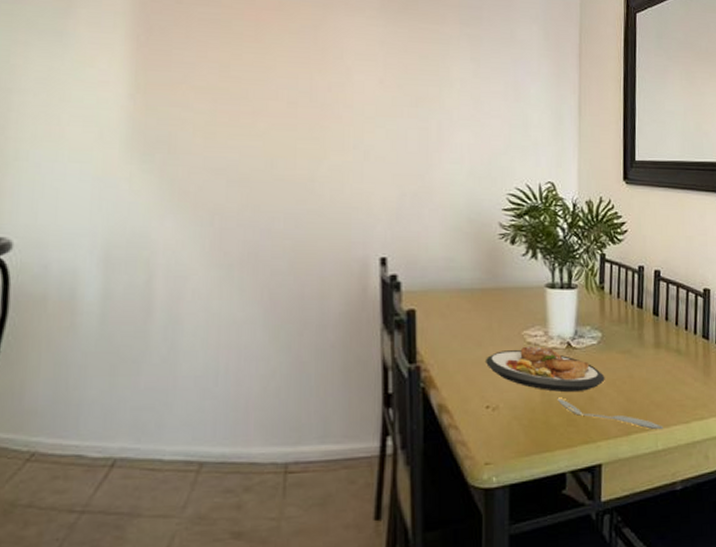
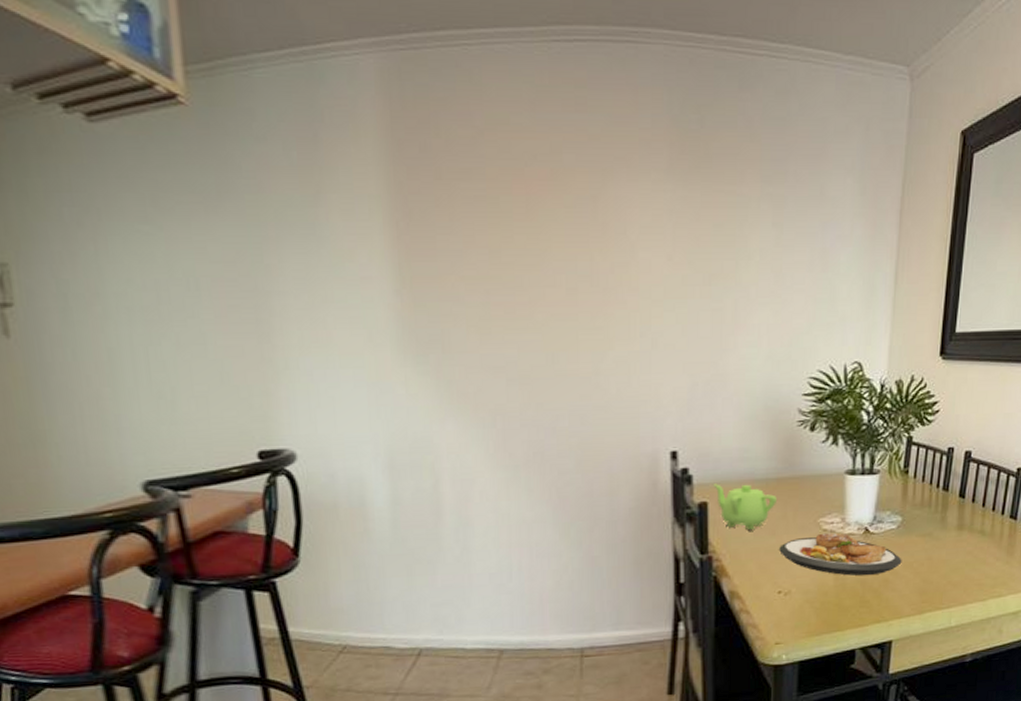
teapot: none [420,291,482,341] -> present [712,484,777,531]
spoon: present [557,397,664,430] -> none [851,581,959,608]

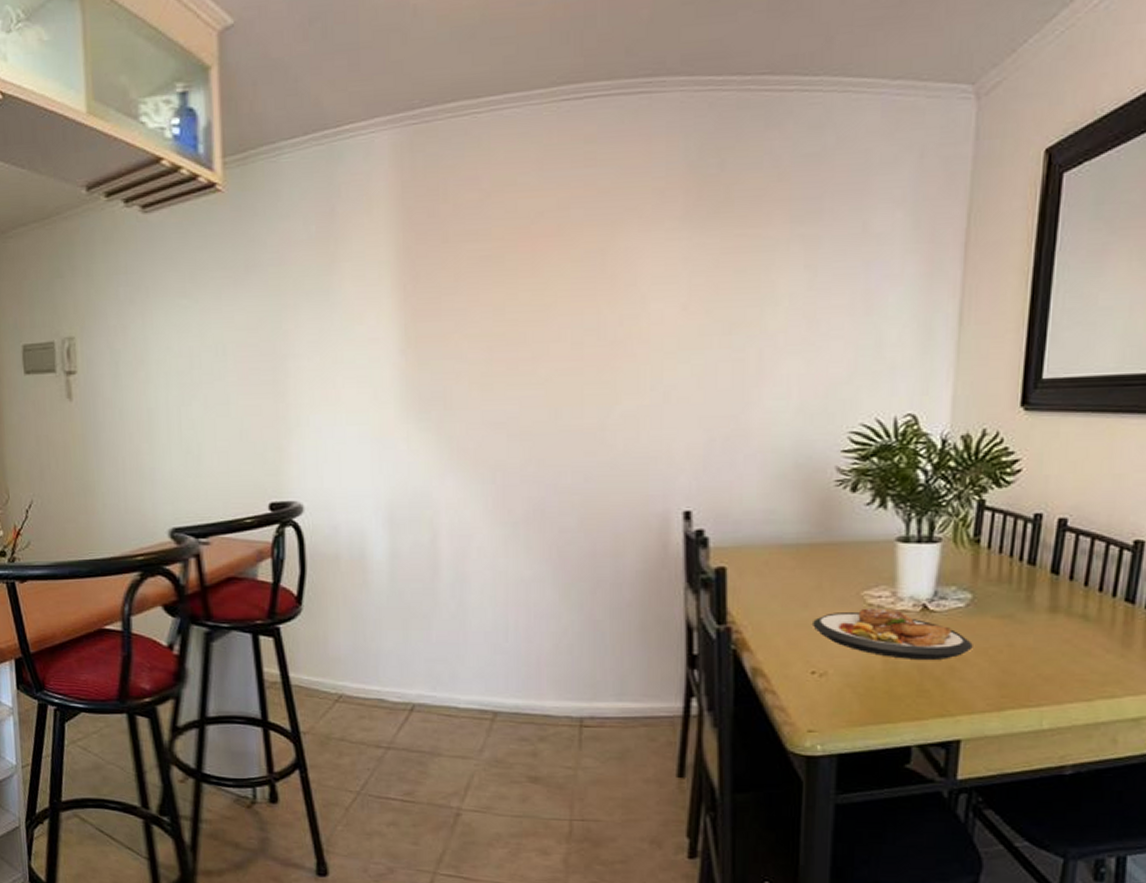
teapot: present [712,484,777,531] -> none [732,548,809,601]

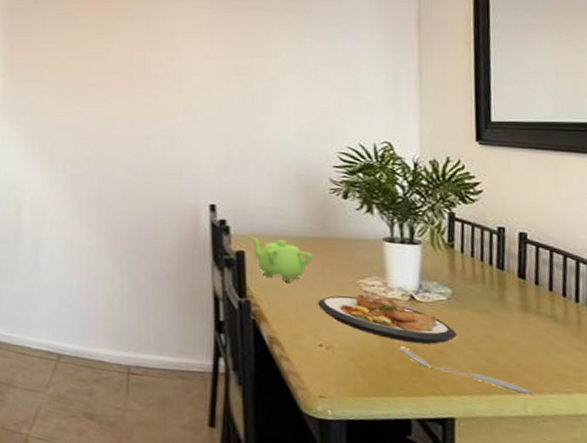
teapot: none [732,548,809,601] -> present [249,236,313,282]
spoon: none [905,665,1053,707] -> present [399,346,535,396]

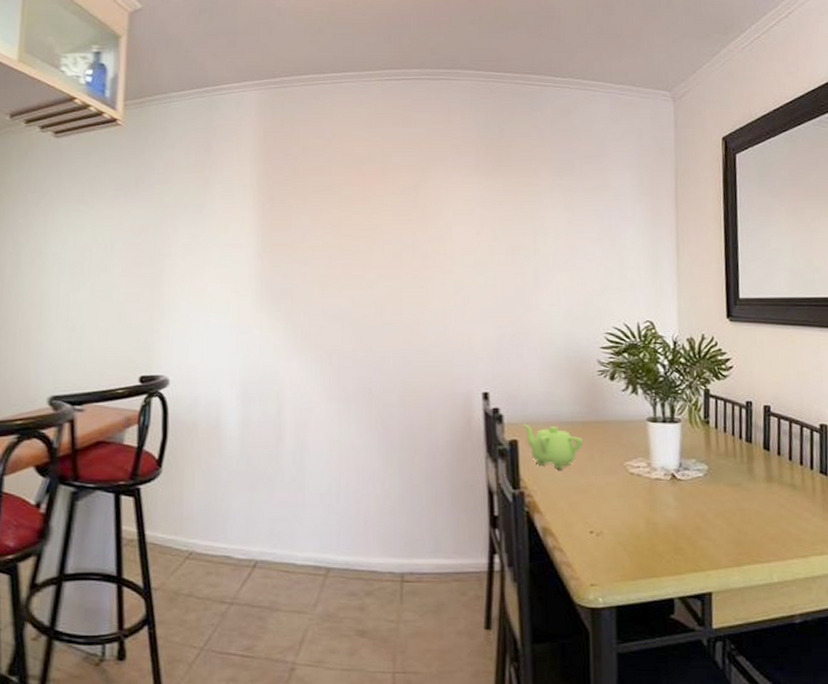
plate: present [318,294,457,344] -> none [588,476,713,522]
spoon: present [399,346,535,396] -> none [663,526,779,563]

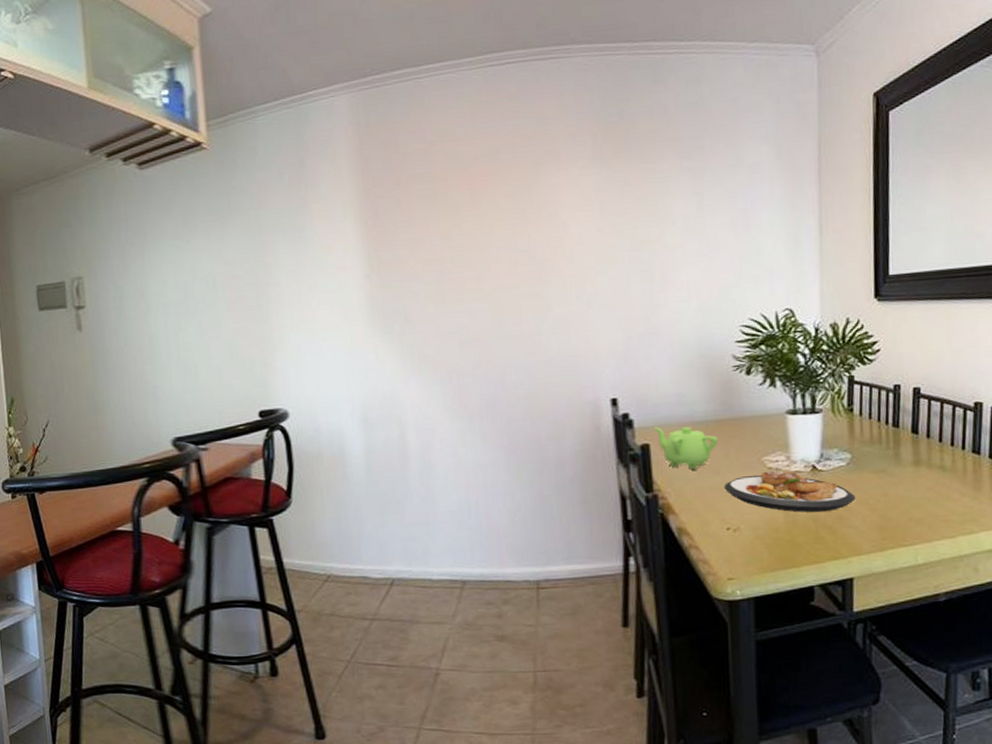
plate: none [588,476,713,522] -> present [724,470,856,513]

